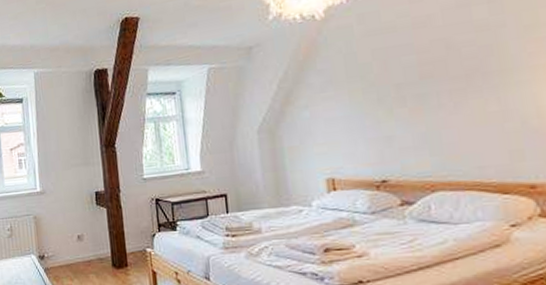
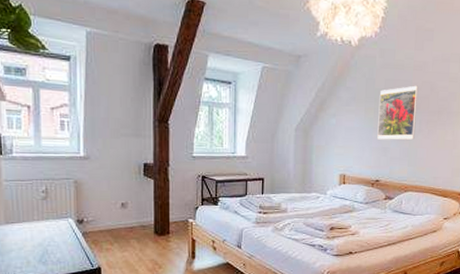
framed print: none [366,47,434,128] -> present [377,85,419,140]

